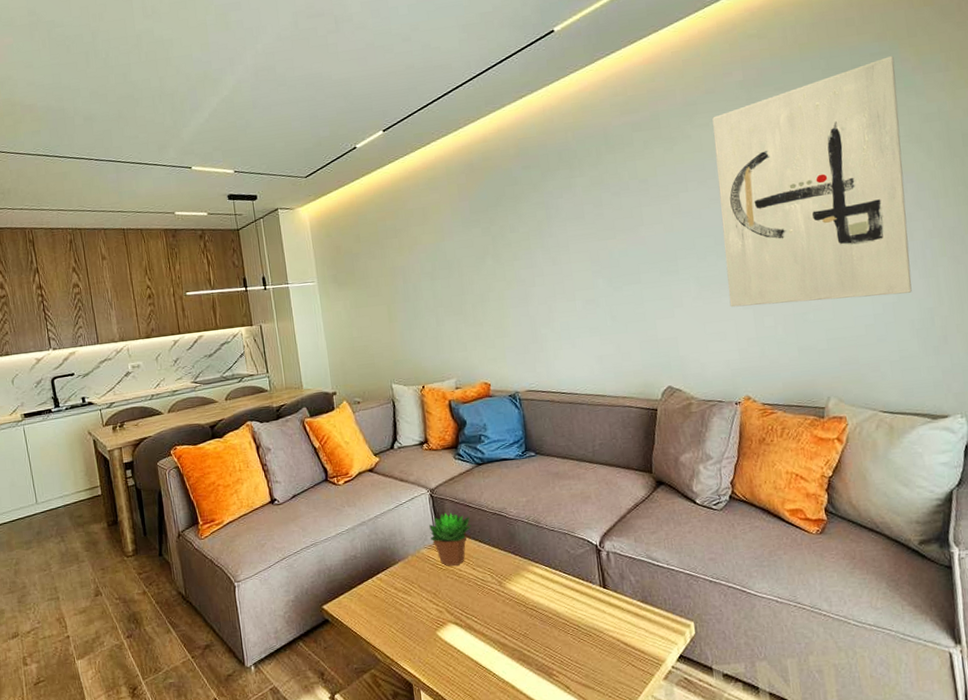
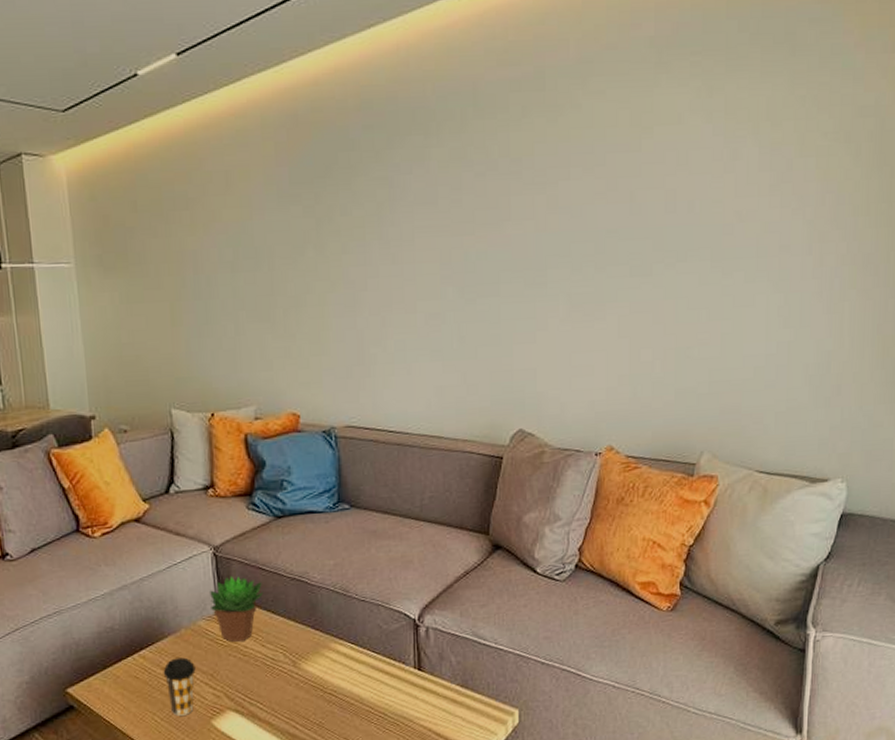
coffee cup: none [396,579,422,628] -> present [163,657,196,716]
wall art: present [712,56,912,308] -> none [603,25,836,335]

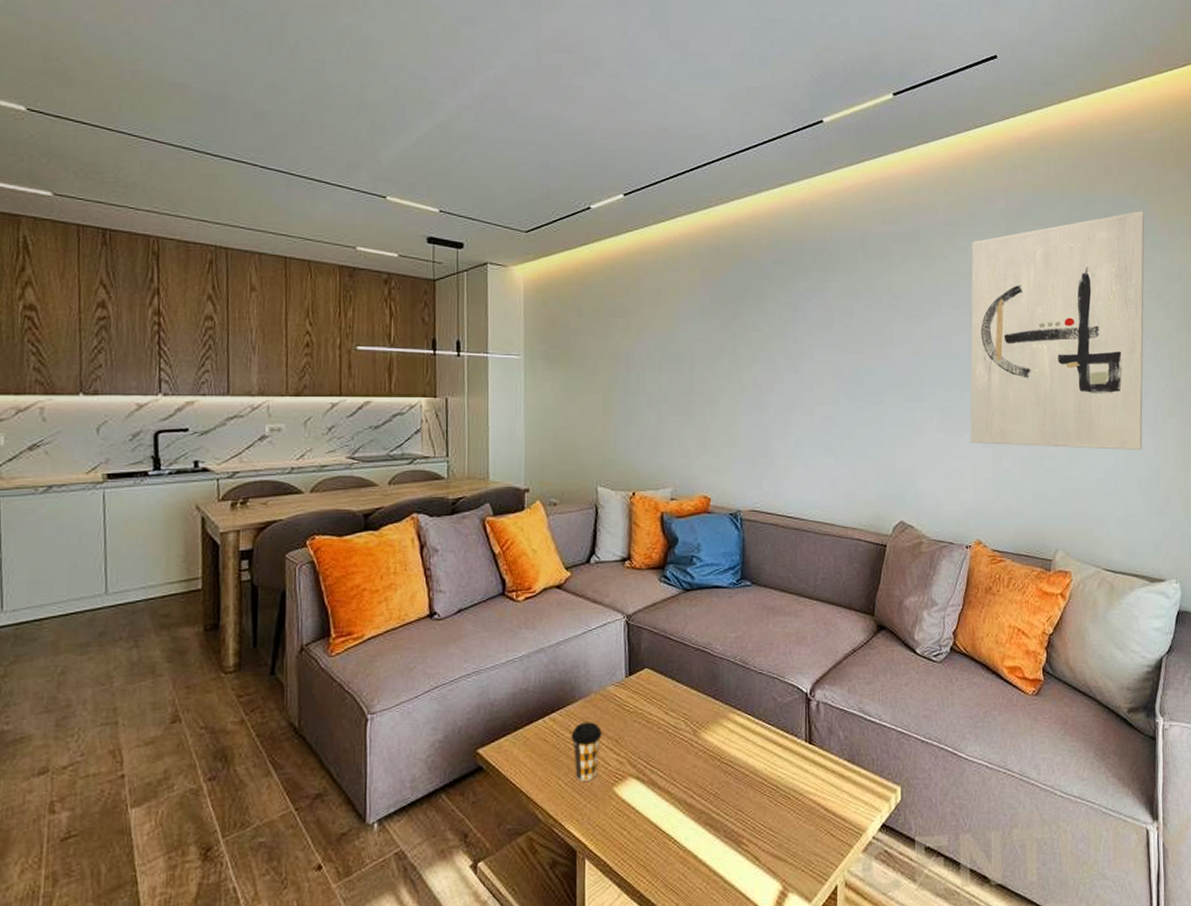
succulent plant: present [210,576,264,642] -> none [620,645,670,708]
wall art: none [603,25,836,335] -> present [970,211,1145,450]

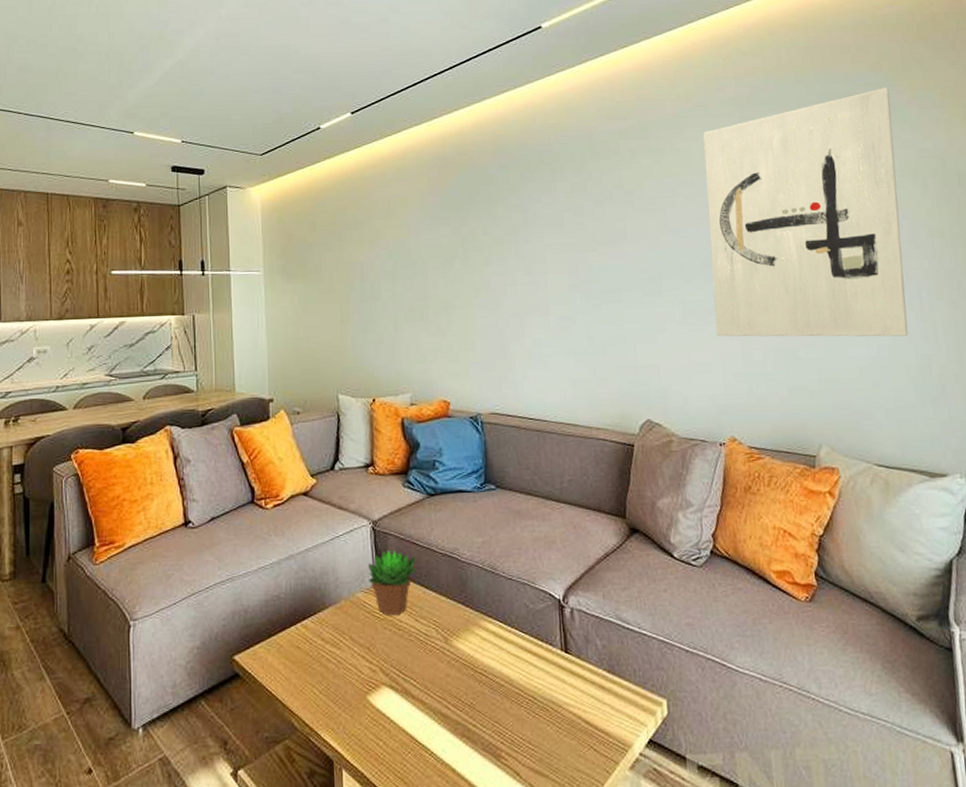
coffee cup: present [571,722,602,781] -> none [323,629,353,689]
succulent plant: none [620,645,670,708] -> present [368,550,418,615]

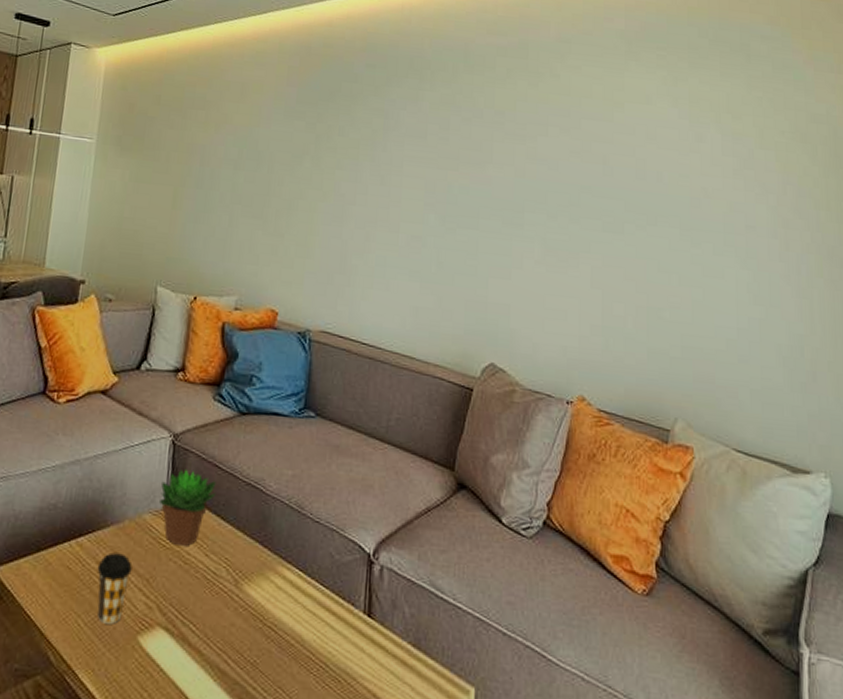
coffee cup: none [323,629,353,689] -> present [97,552,132,624]
wall art: present [703,87,908,337] -> none [576,43,786,312]

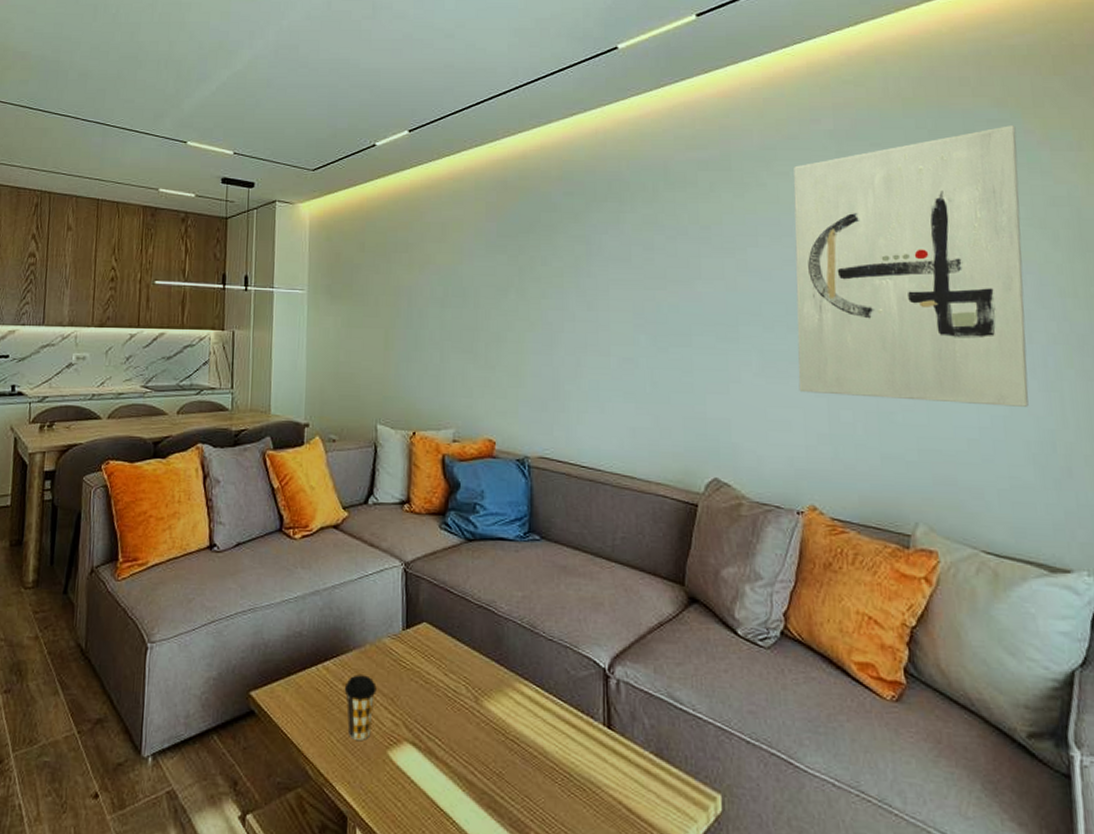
succulent plant: present [160,470,217,546] -> none [397,596,450,666]
wall art: none [576,43,786,312] -> present [793,125,1029,407]

